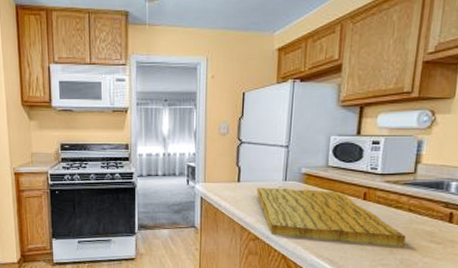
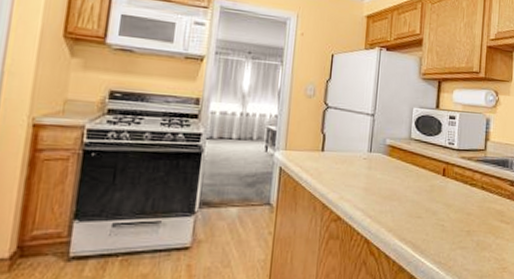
cutting board: present [256,187,406,247] -> none [341,158,480,228]

